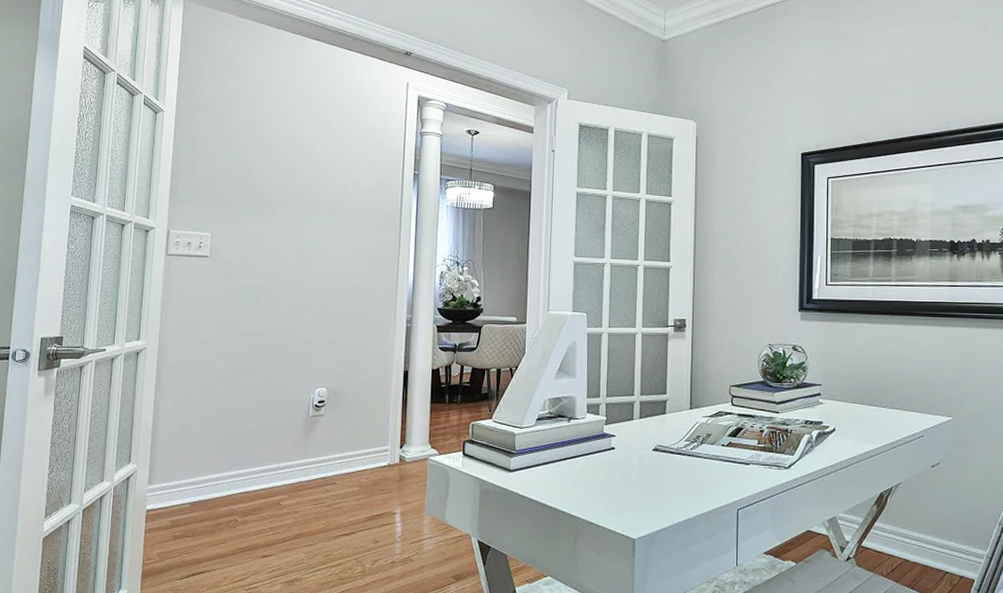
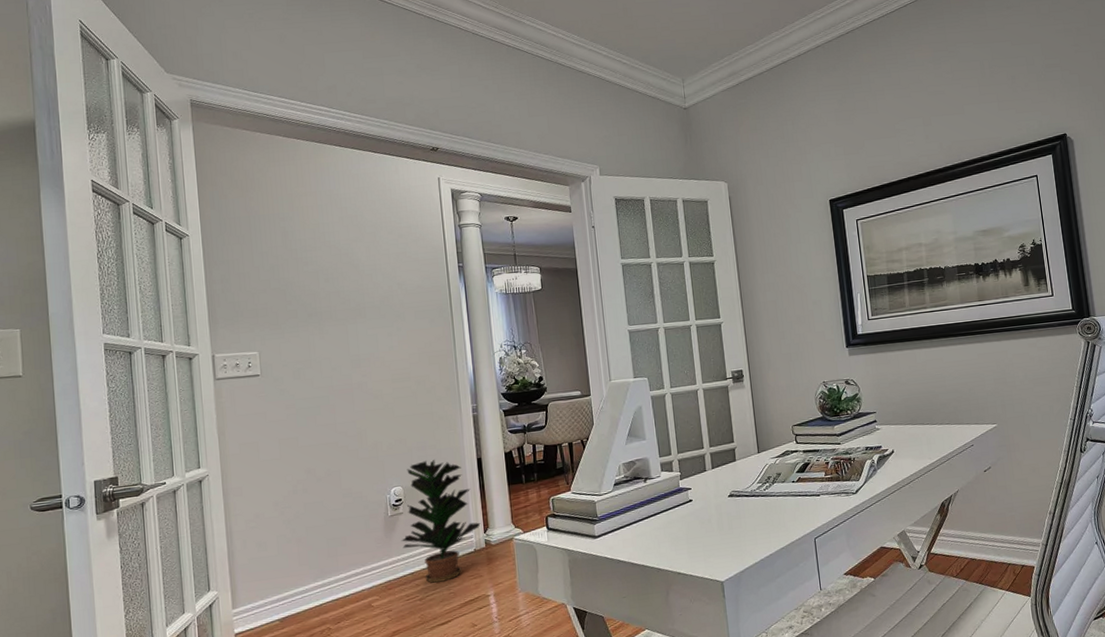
potted plant: none [318,366,398,492] -> present [401,460,481,583]

